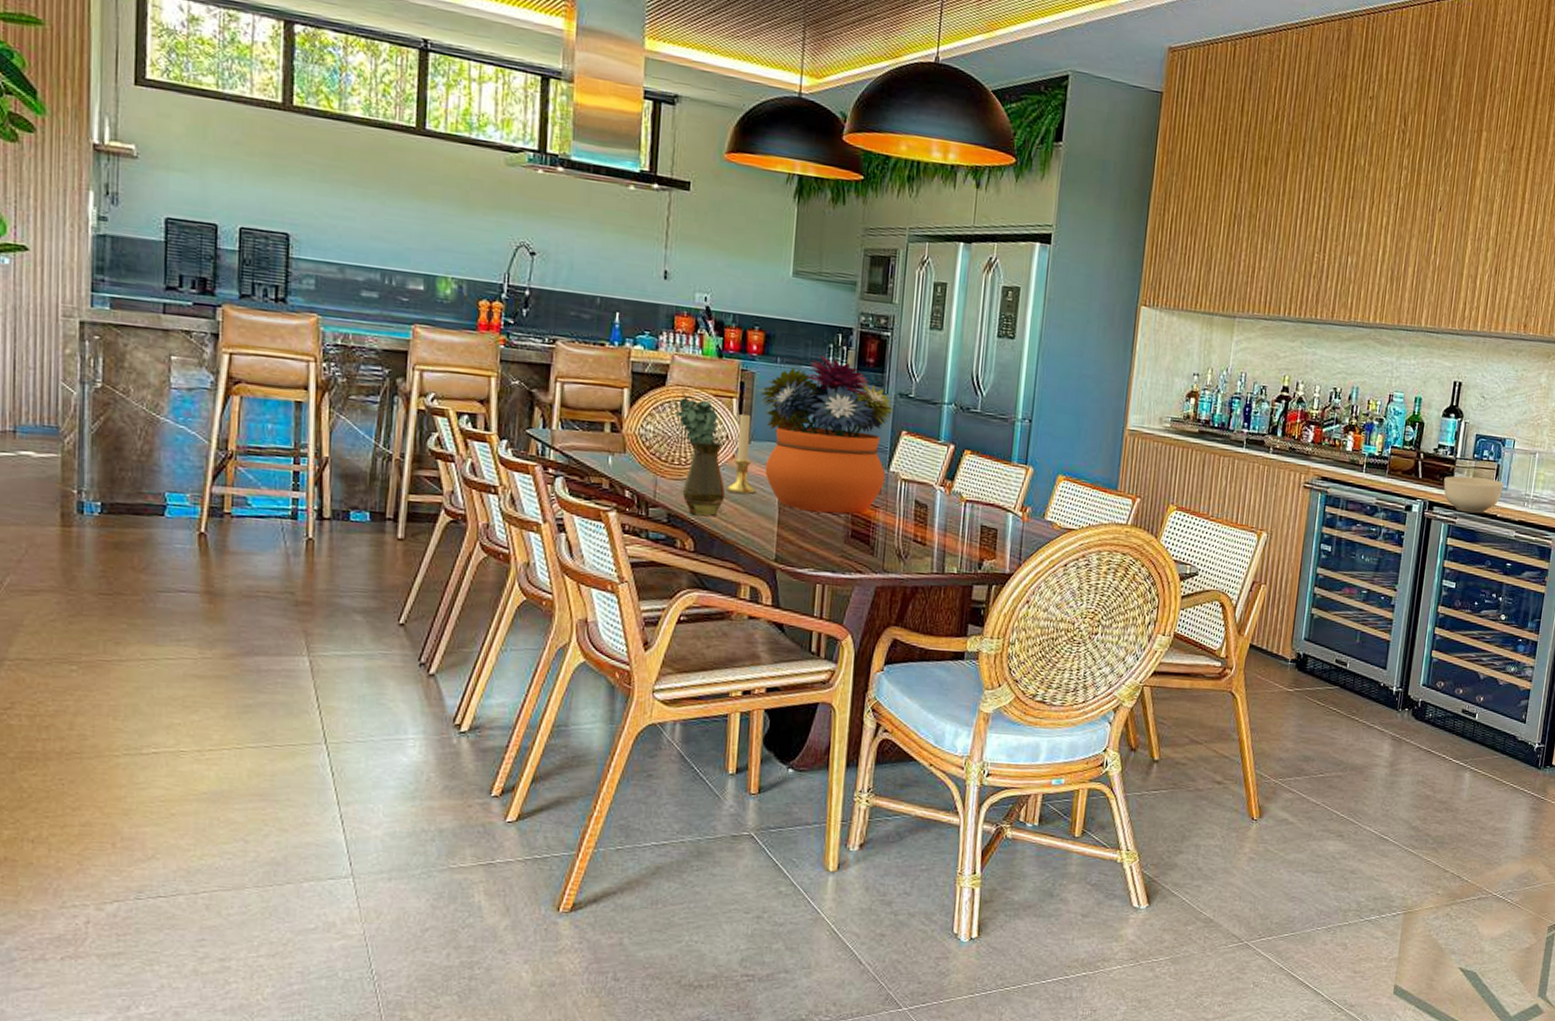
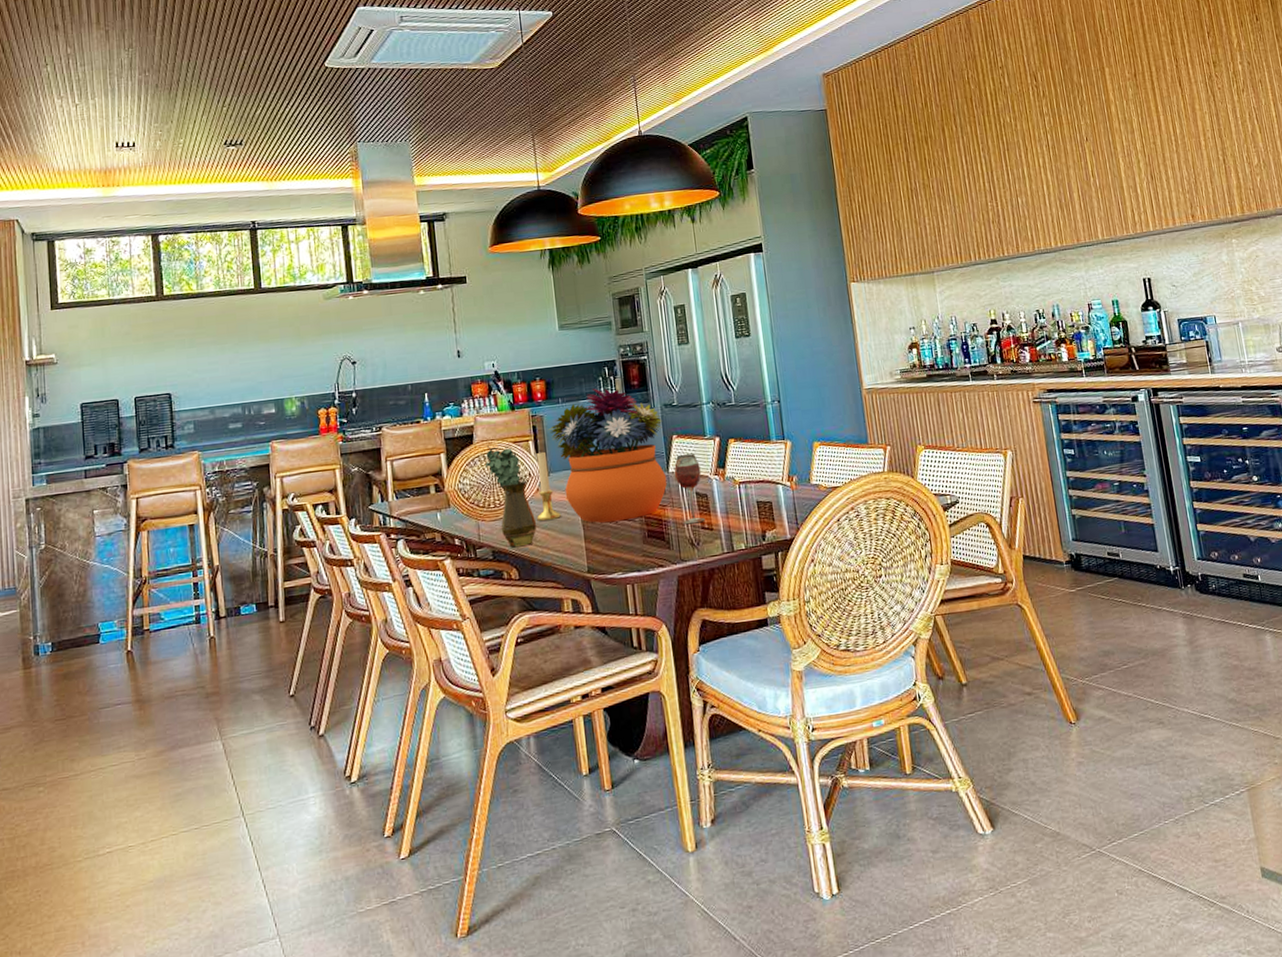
wineglass: none [894,455,926,535] -> present [674,454,705,525]
bowl: present [1443,476,1504,514] -> none [1160,355,1218,391]

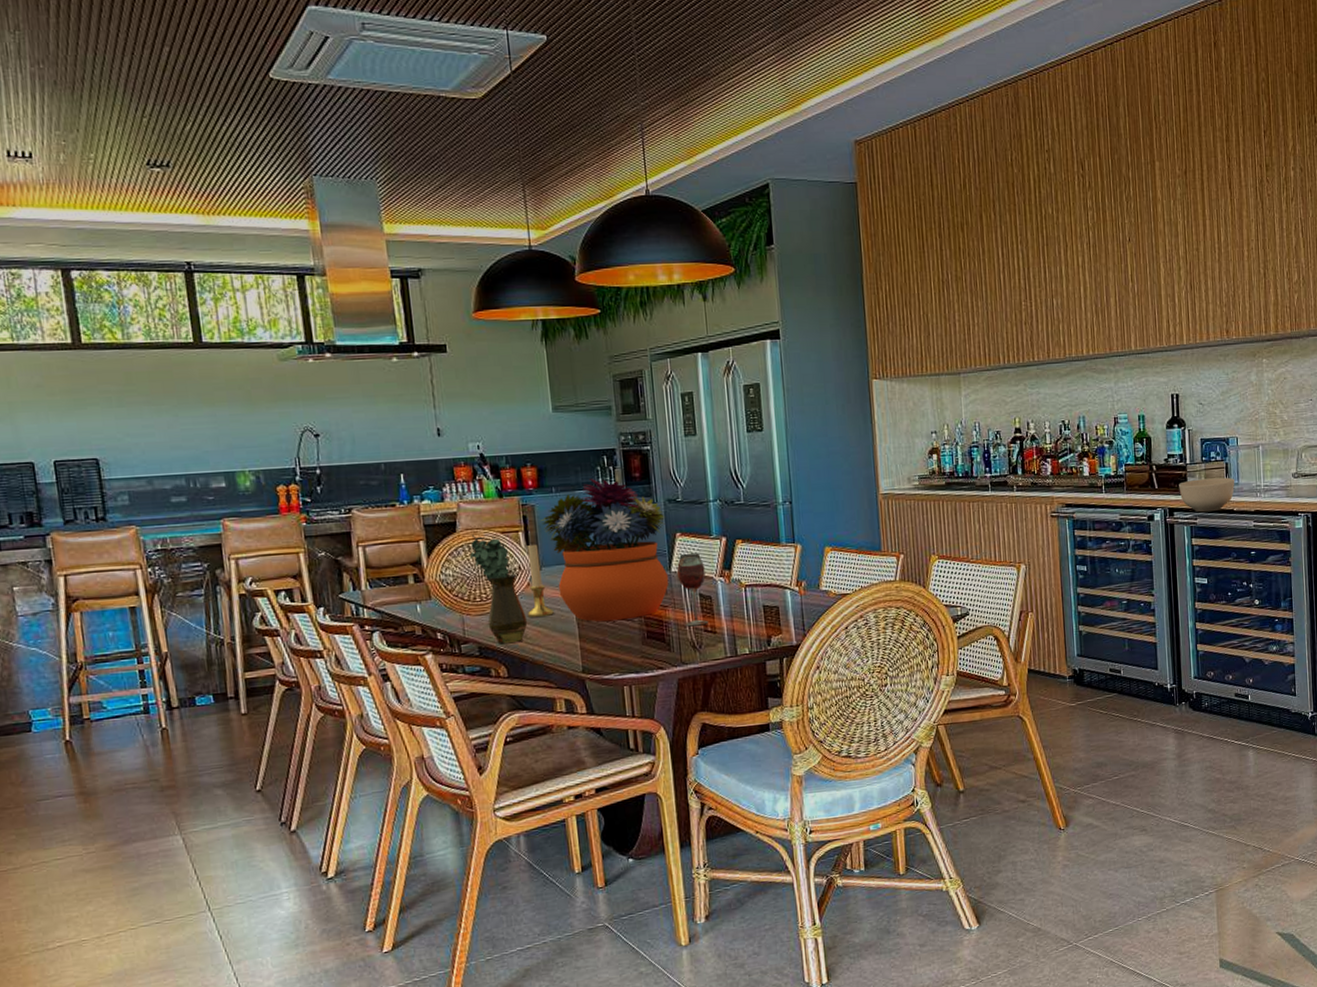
bowl: none [1160,355,1218,391] -> present [1179,477,1235,513]

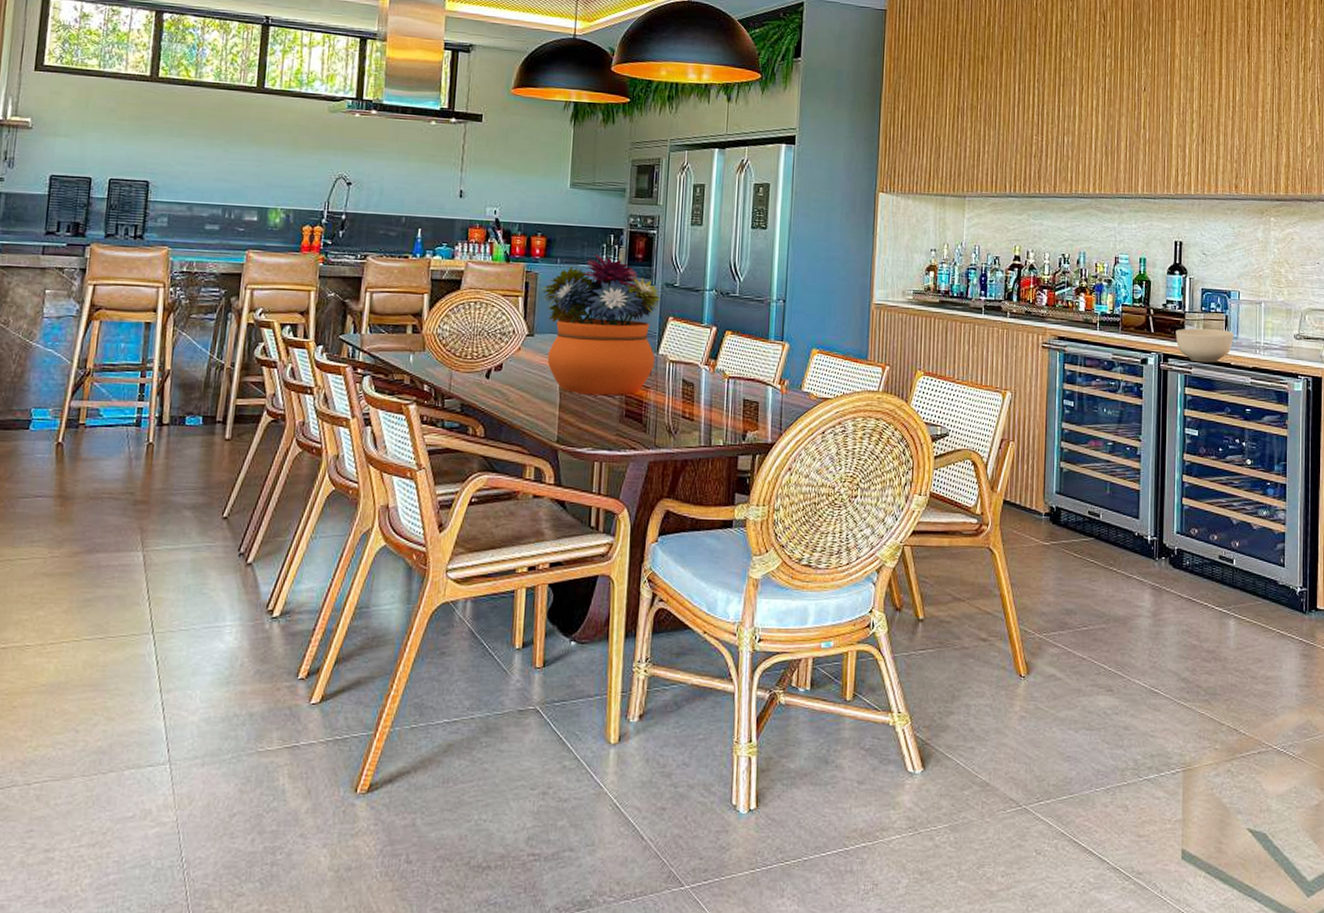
vase: present [470,534,528,644] -> none [469,293,513,405]
candle holder: present [527,542,554,619] -> none [513,308,539,383]
wineglass: present [677,553,708,627] -> none [664,338,692,411]

